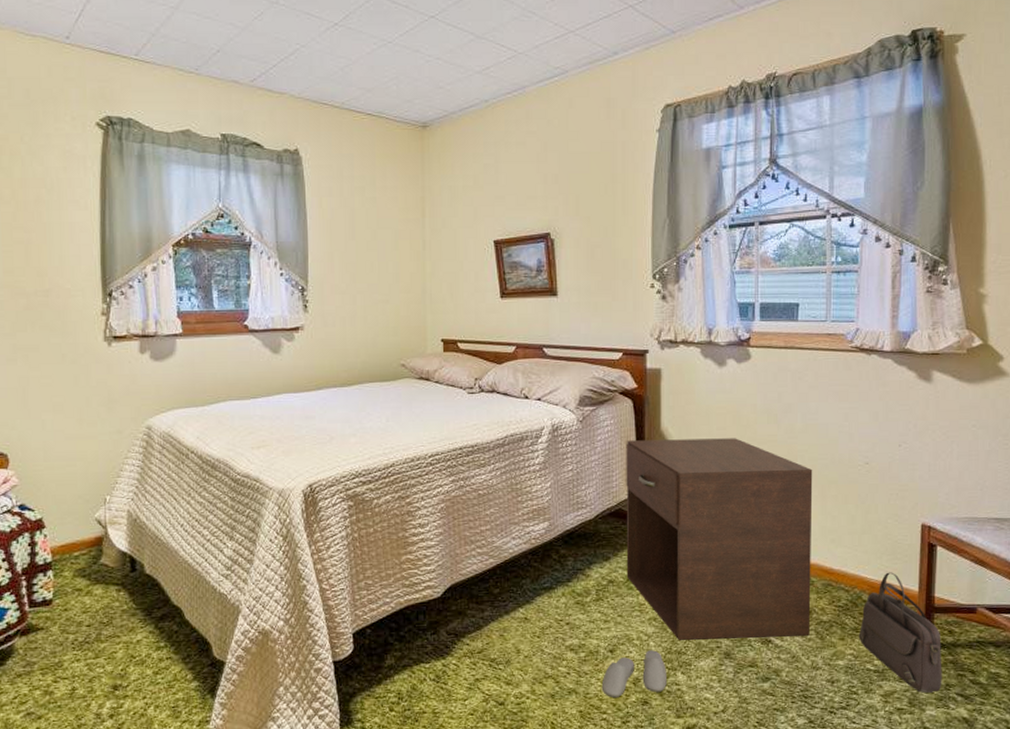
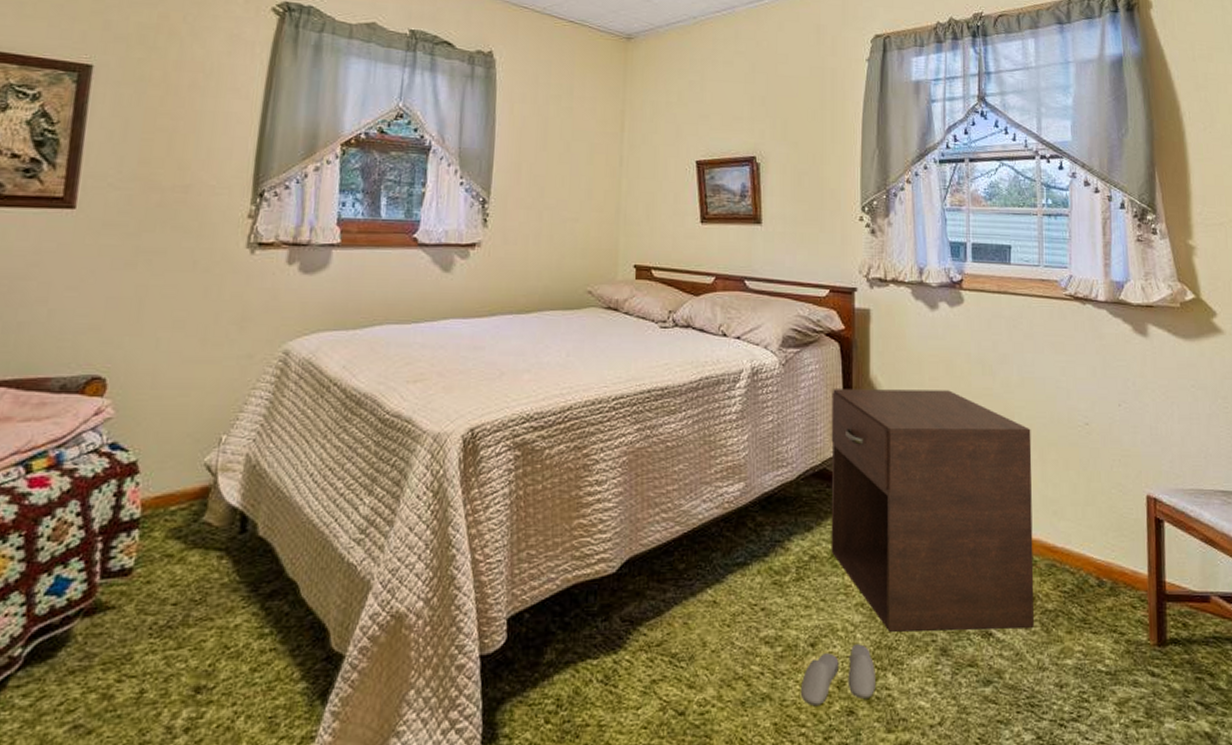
handbag: present [858,572,942,694] -> none [1087,551,1180,702]

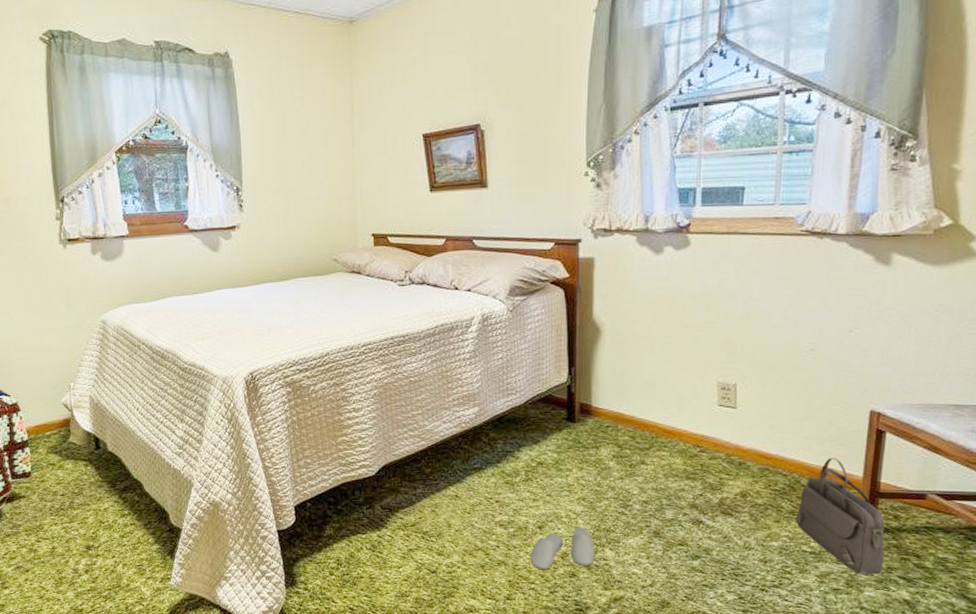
nightstand: present [831,389,1034,632] -> none [556,325,753,519]
handbag: none [1087,551,1180,702] -> present [795,458,885,576]

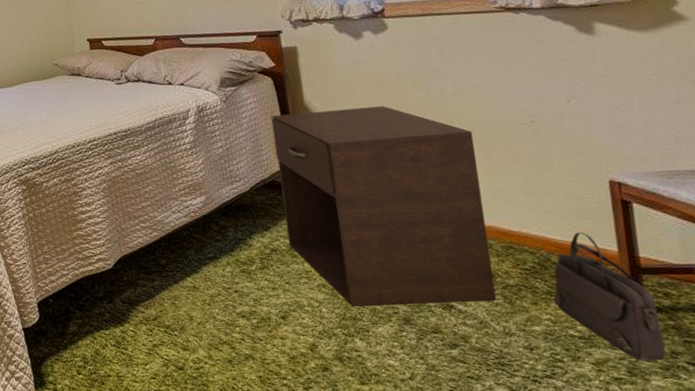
slippers: present [530,527,595,571] -> none [277,316,346,365]
nightstand: none [556,325,753,519] -> present [271,106,496,306]

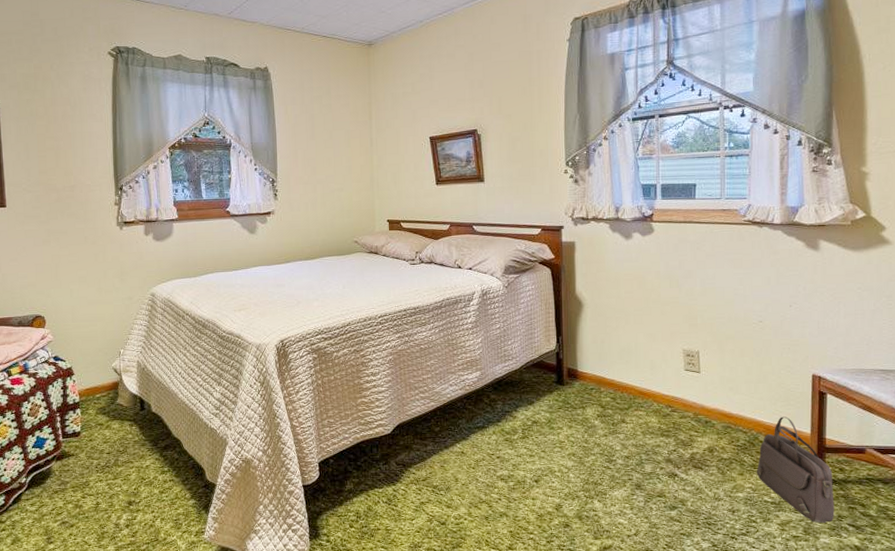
nightstand: present [271,106,496,306] -> none [545,300,712,473]

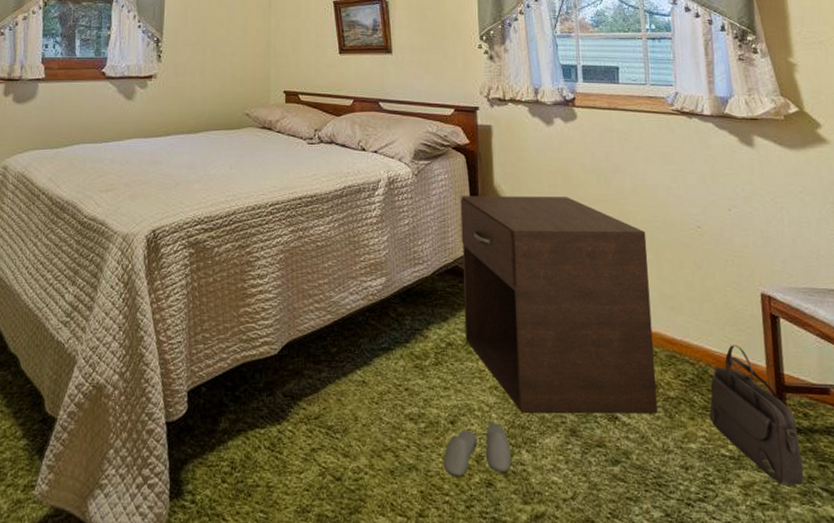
slippers: none [528,481,585,521] -> present [443,423,511,478]
nightstand: none [545,300,712,473] -> present [460,196,658,413]

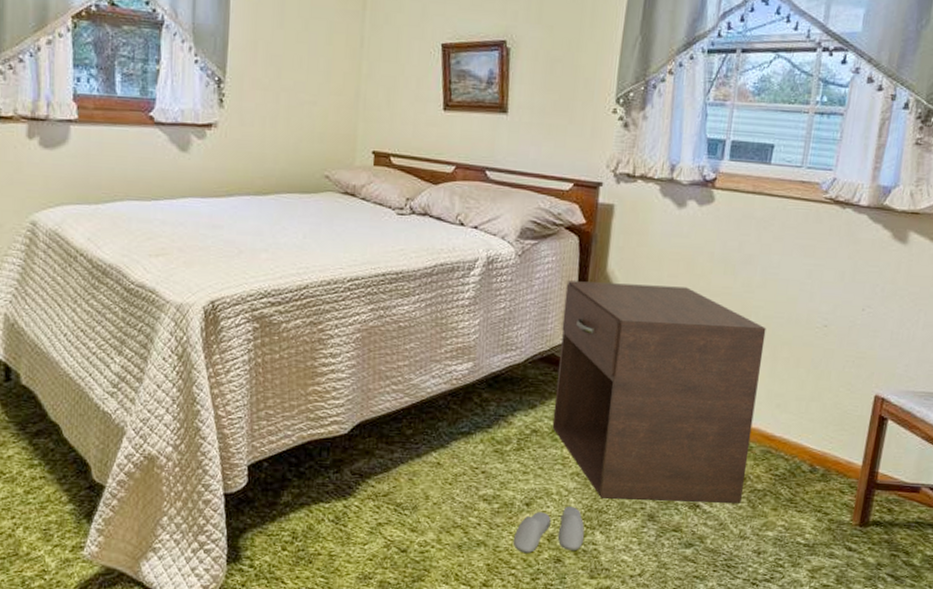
handbag: present [709,345,804,487] -> none [792,443,879,572]

